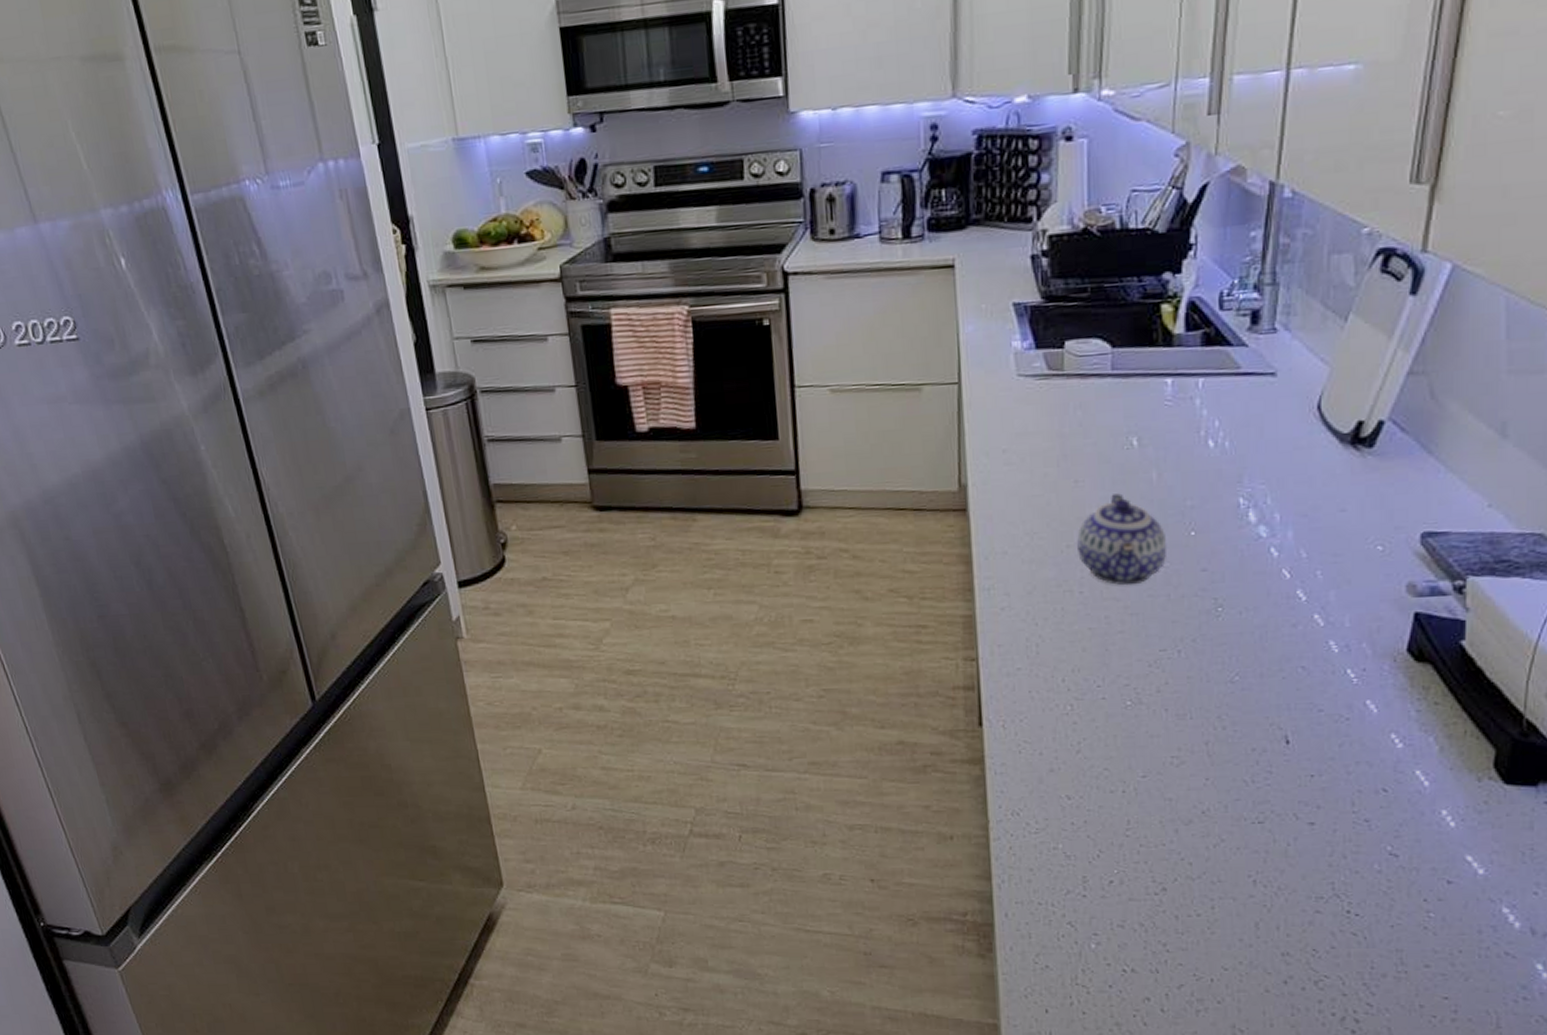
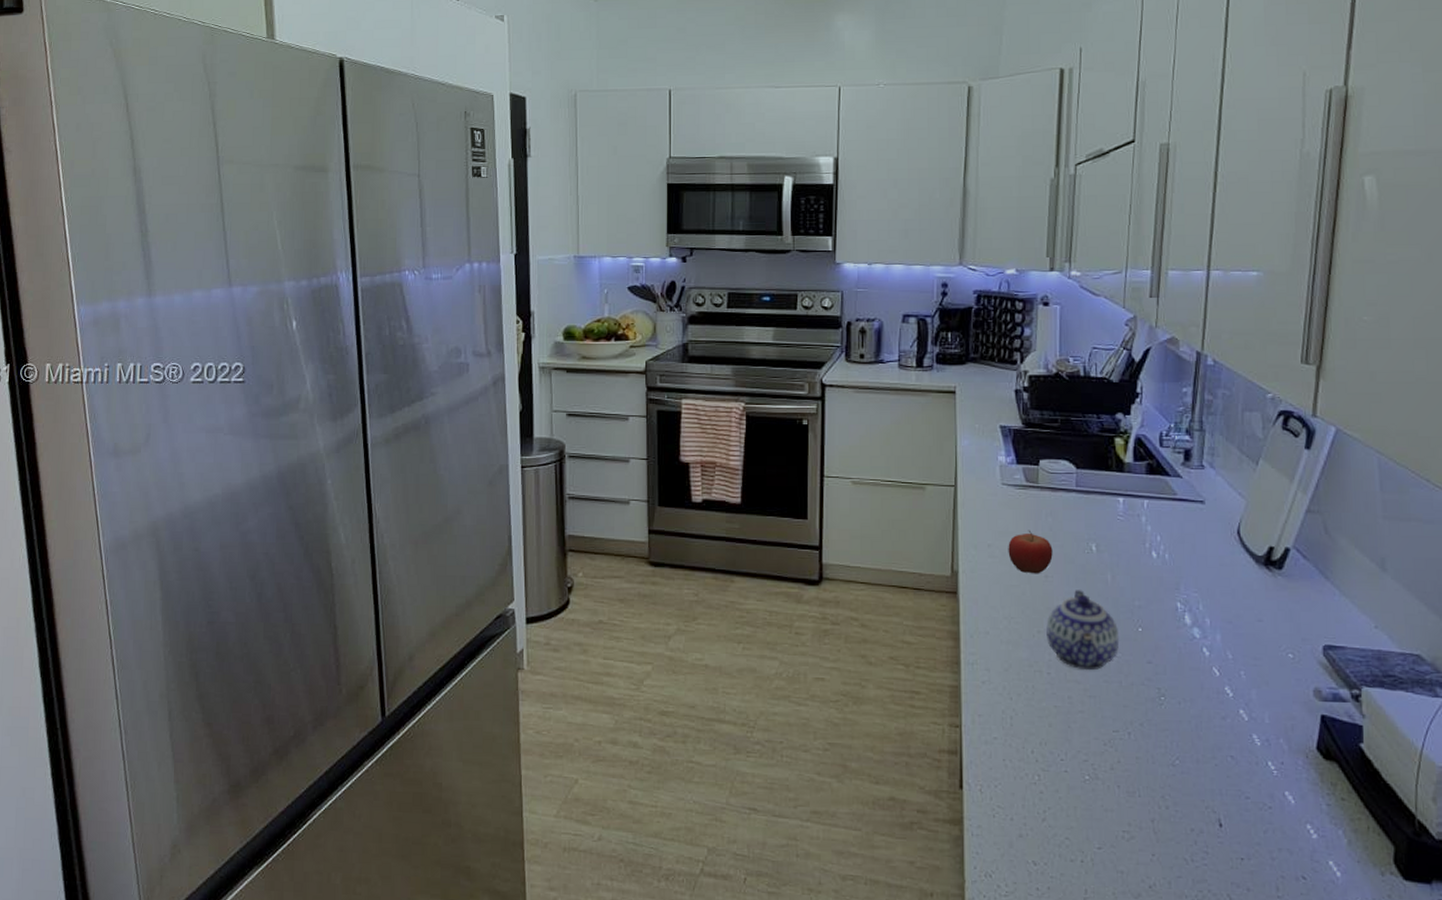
fruit: none [1027,428,1084,480] -> present [1008,530,1053,574]

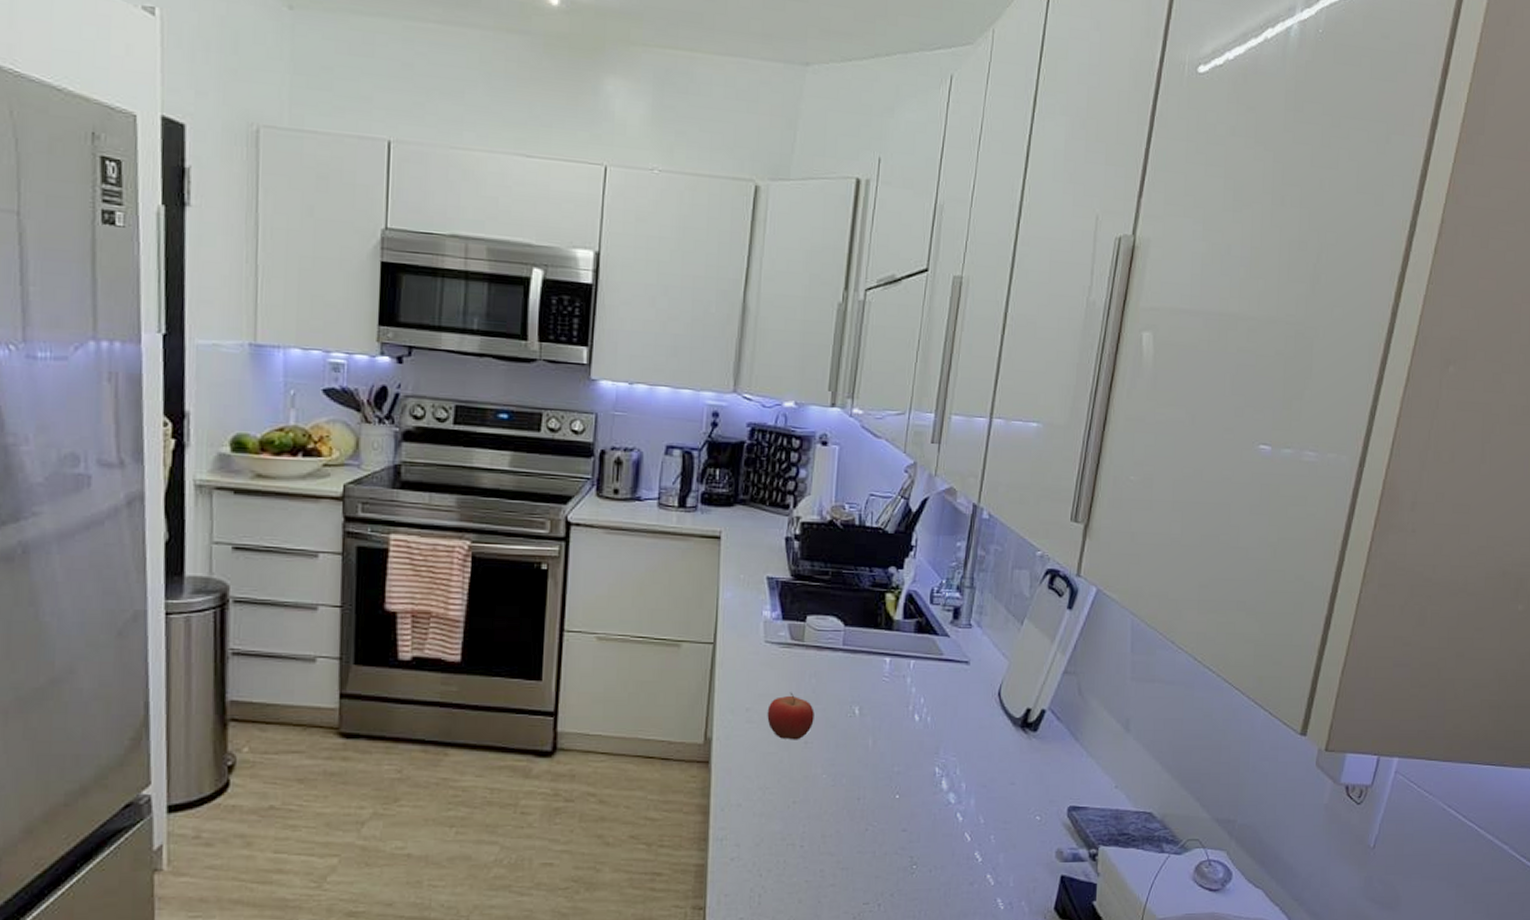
teapot: present [1046,590,1120,671] -> none [802,756,876,842]

